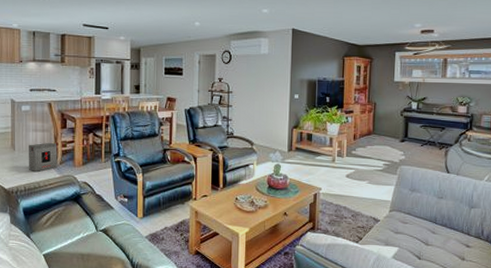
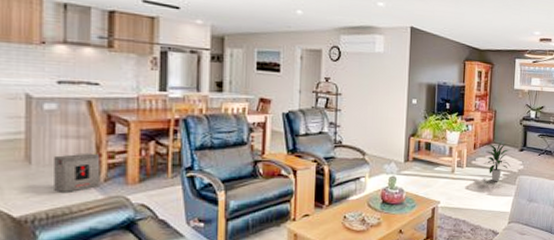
indoor plant: none [364,132,391,171] -> present [484,142,511,181]

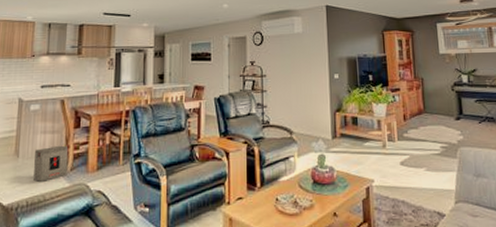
indoor plant: present [484,142,511,181] -> none [417,111,448,155]

